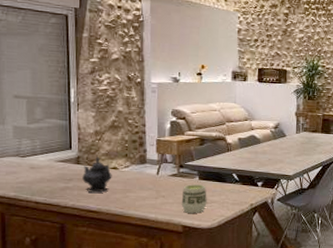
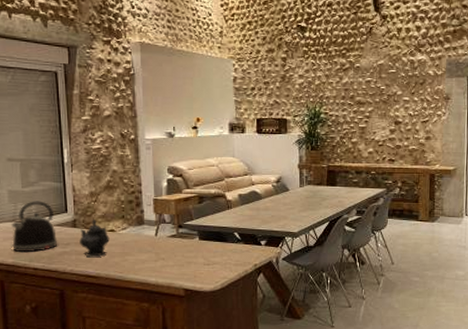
kettle: none [15,137,61,186] -> present [11,201,58,252]
cup: present [181,184,207,213] -> none [182,245,208,276]

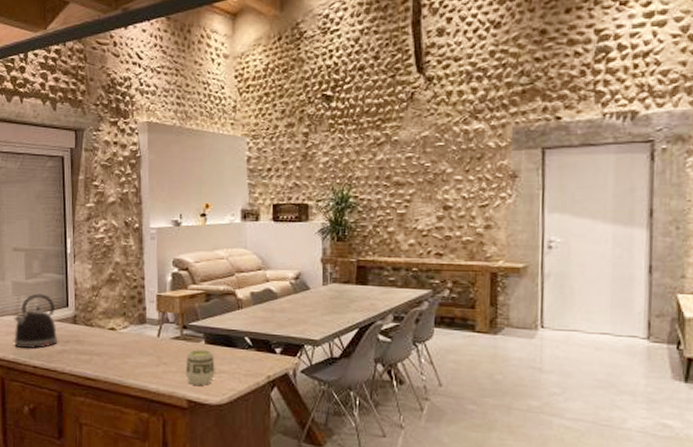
teapot: present [79,220,110,257] -> none [79,316,110,357]
cup: none [182,245,208,276] -> present [185,349,215,386]

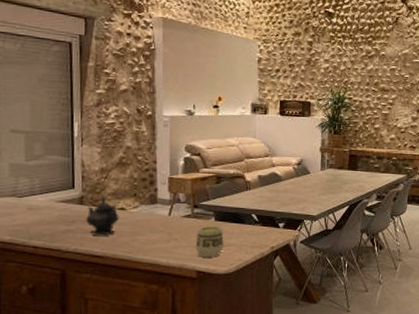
kettle: present [14,293,58,349] -> none [10,175,62,229]
teapot: none [79,316,110,357] -> present [86,197,119,236]

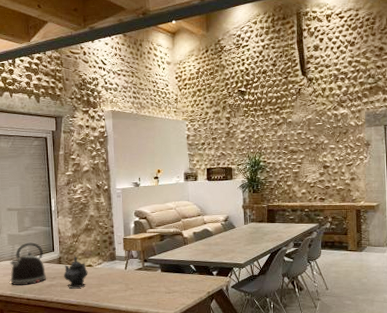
kettle: none [10,175,62,229] -> present [10,242,47,285]
cup: present [195,226,224,258] -> none [147,276,169,303]

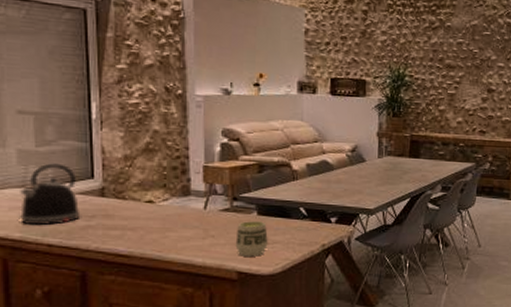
teapot: present [64,257,88,288] -> none [108,188,147,232]
cup: none [147,276,169,303] -> present [235,221,268,257]

